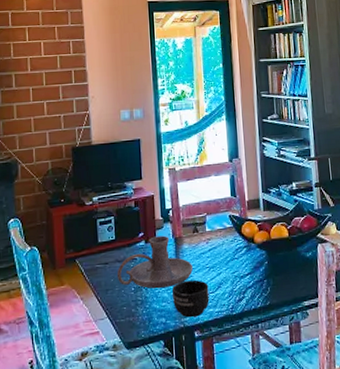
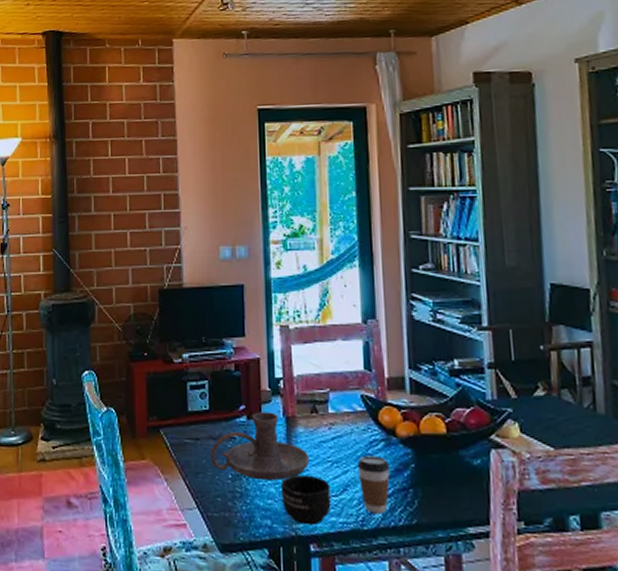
coffee cup: none [227,259,251,302] -> present [357,455,390,514]

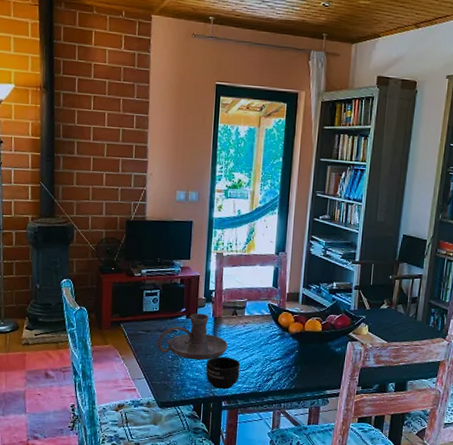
coffee cup: present [357,455,390,514] -> none [260,344,282,382]

